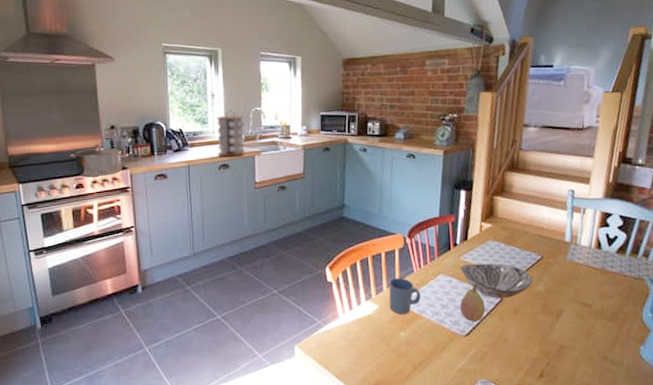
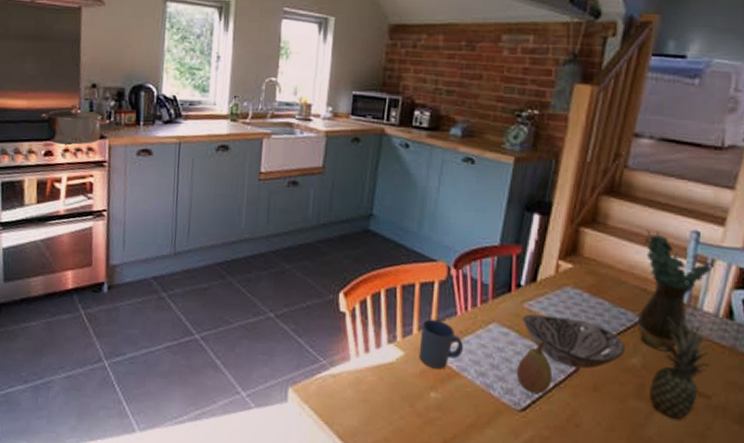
spice rack: present [216,110,245,158] -> none [216,77,254,138]
vase: none [538,193,585,279] -> present [637,230,713,353]
fruit: none [551,253,589,325] -> present [650,317,712,421]

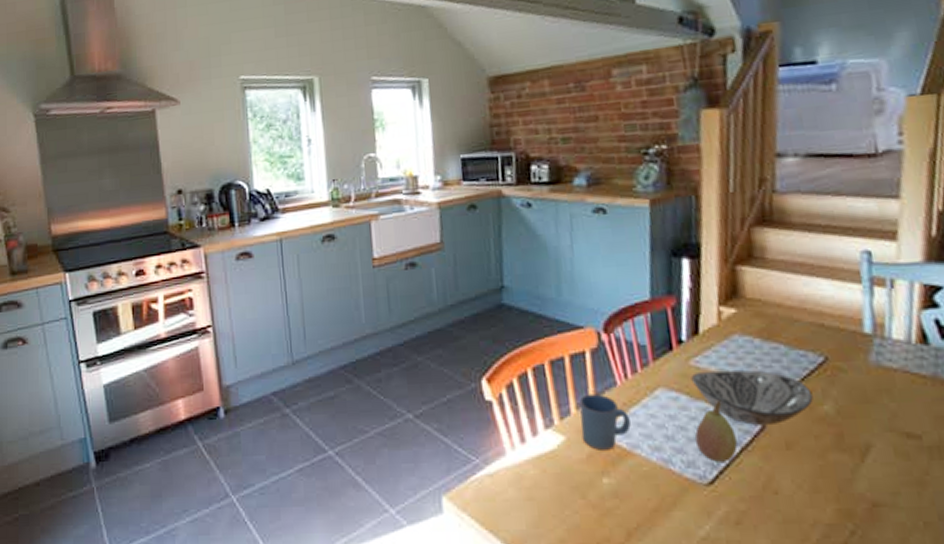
cooking pot: present [40,104,110,145] -> none [126,214,202,261]
vase: present [637,230,713,353] -> none [811,257,893,393]
fruit: present [650,317,712,421] -> none [849,352,913,469]

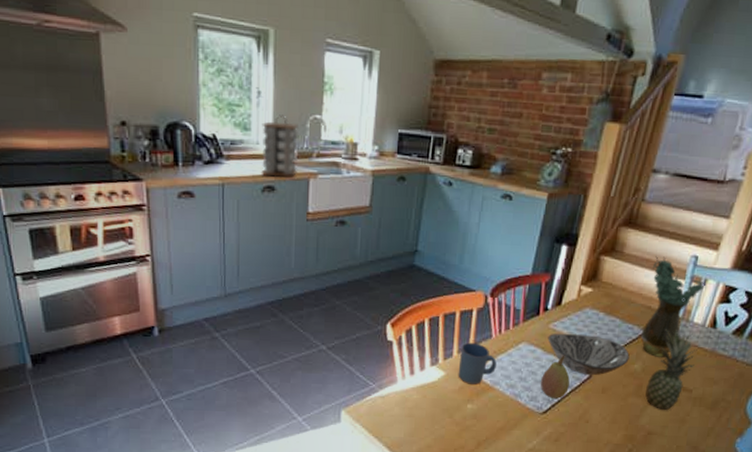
spice rack: none [315,159,357,225] -> present [261,114,298,178]
vase: none [811,257,893,393] -> present [640,256,706,358]
fruit: none [849,352,913,469] -> present [645,329,697,411]

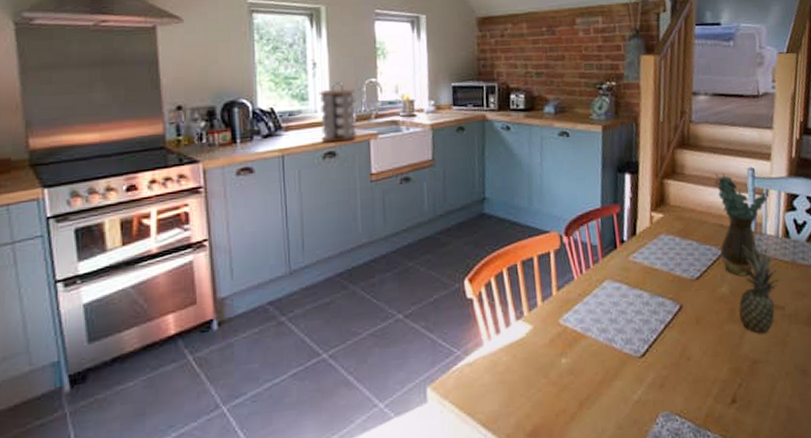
mug: present [458,342,497,385] -> none [544,287,584,335]
fruit: present [540,355,570,399] -> none [631,287,662,338]
decorative bowl: present [547,333,630,375] -> none [630,262,715,306]

